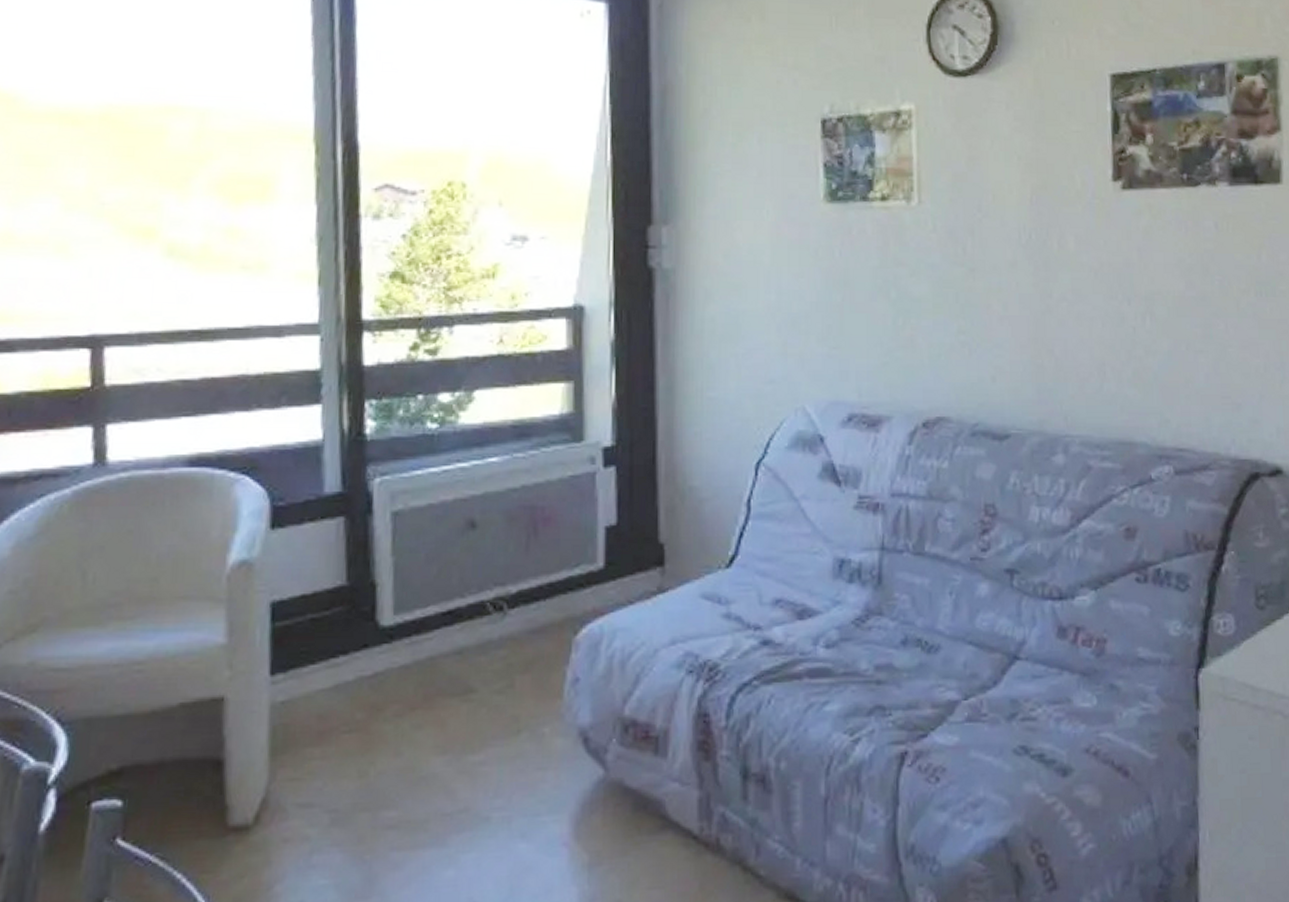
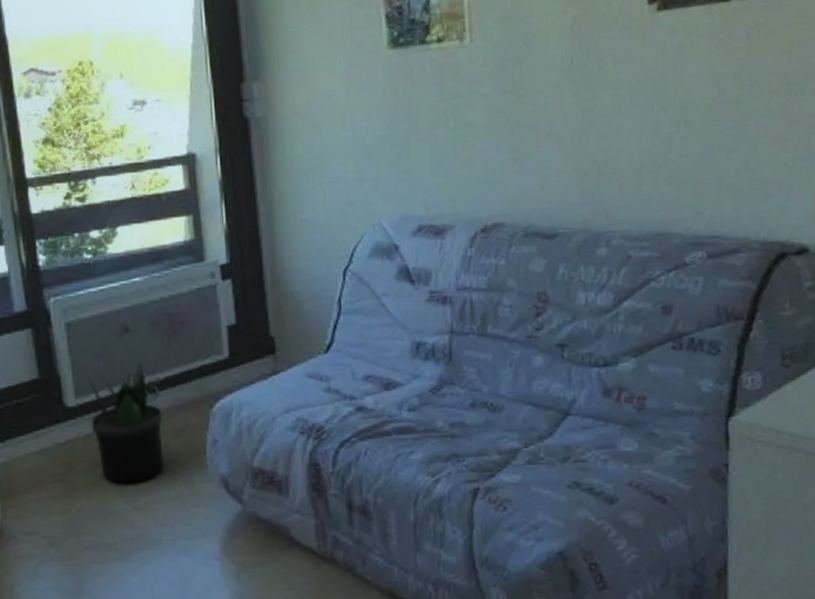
planter: none [409,566,511,736] -> present [84,360,164,484]

